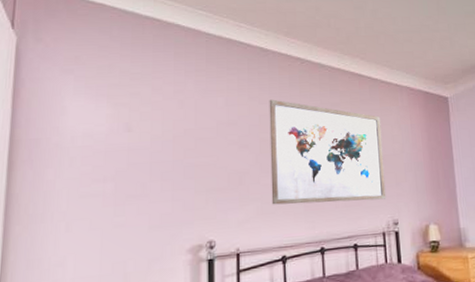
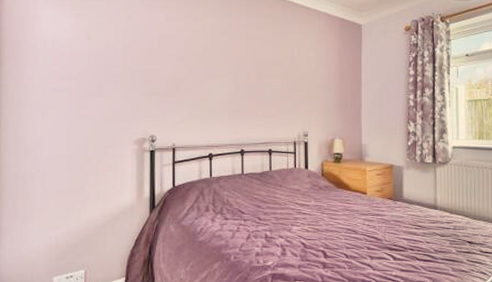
wall art: present [269,99,387,205] -> none [202,18,299,113]

